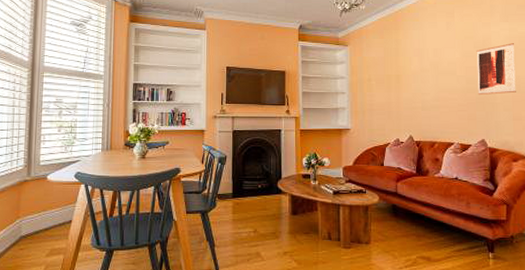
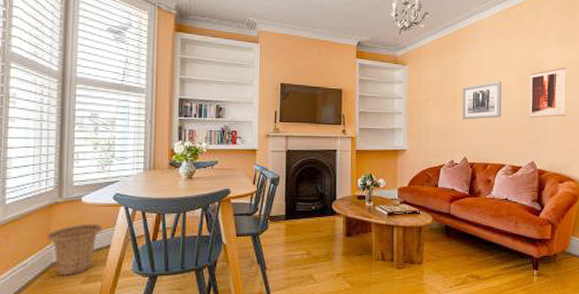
basket: none [16,200,65,249] -> present [46,223,103,276]
wall art: none [406,58,447,98] -> present [462,81,501,120]

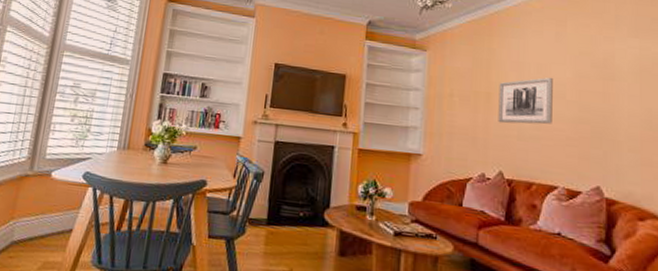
basket: present [46,223,103,276] -> none [11,202,68,259]
wall art: present [530,68,565,119] -> none [593,65,646,130]

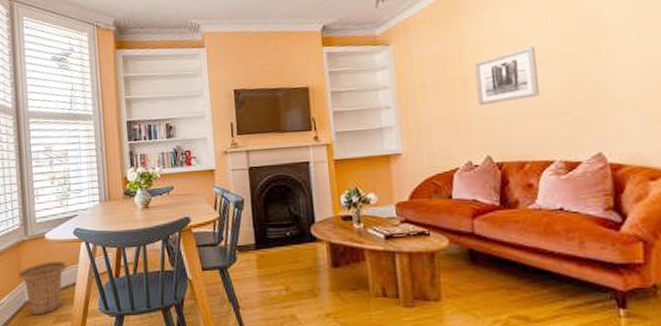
basket: none [11,202,68,259] -> present [17,260,67,315]

